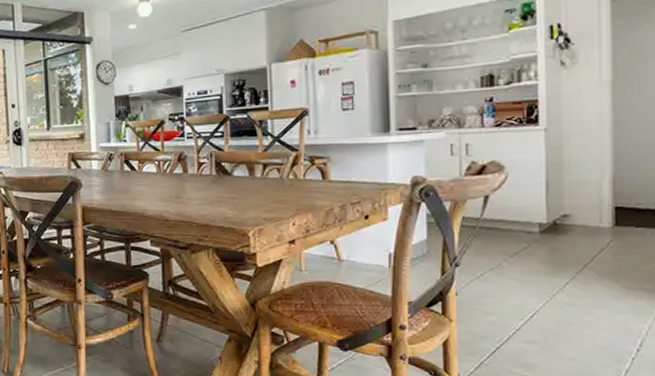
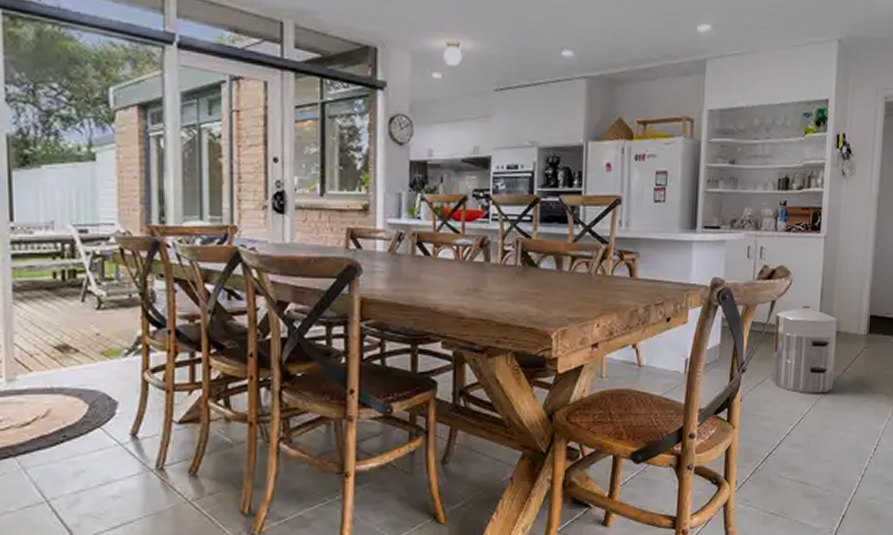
waste bin: none [491,199,572,289] -> present [771,305,837,394]

